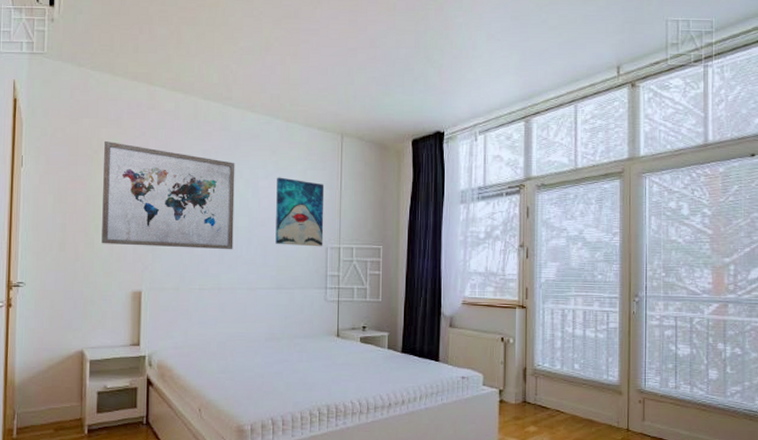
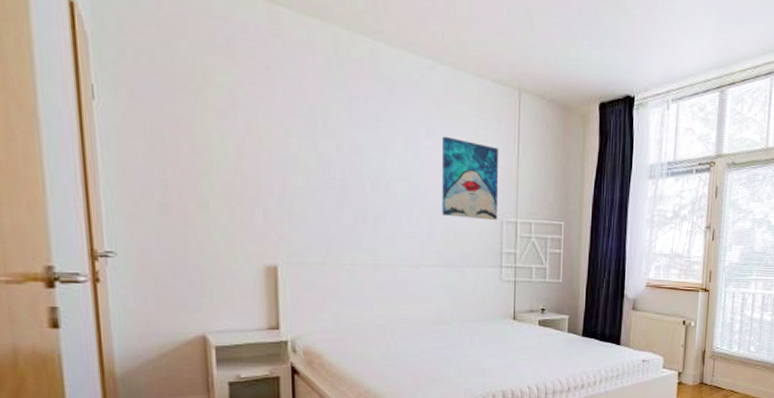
wall art: present [101,141,235,250] -> none [212,74,391,221]

